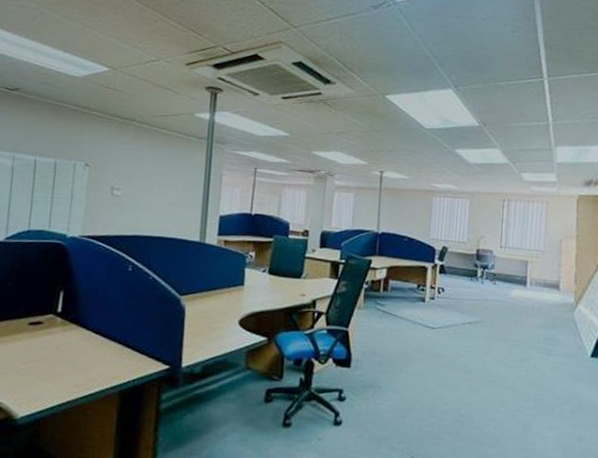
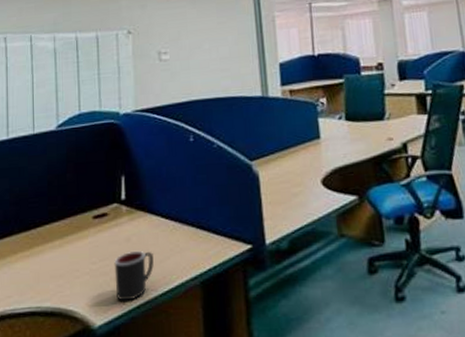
mug: none [41,357,80,399] -> present [114,251,154,301]

